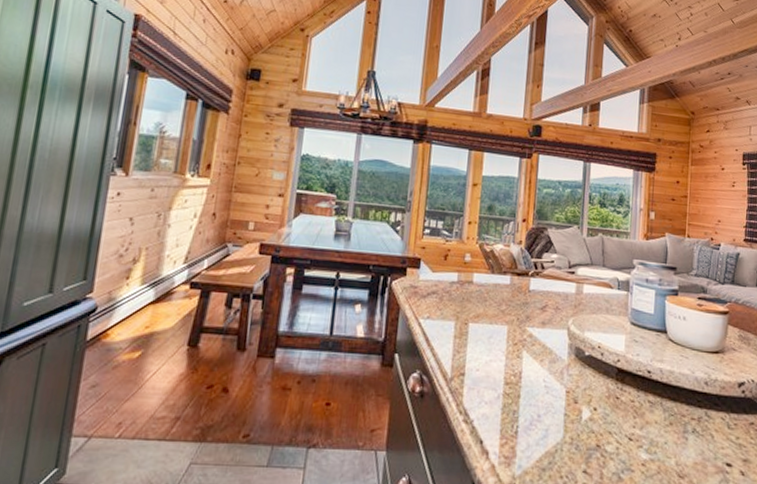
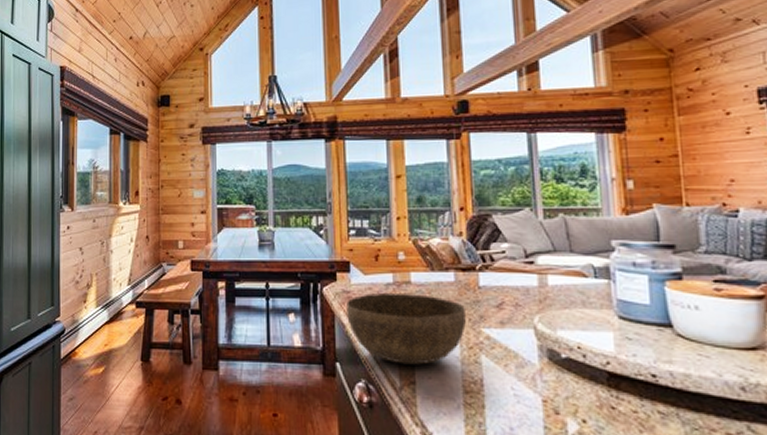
bowl: none [411,290,516,358] -> present [346,294,466,365]

